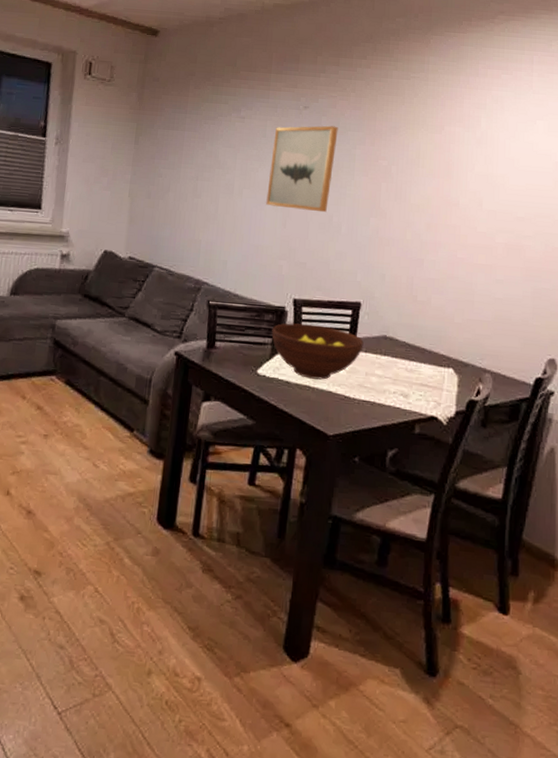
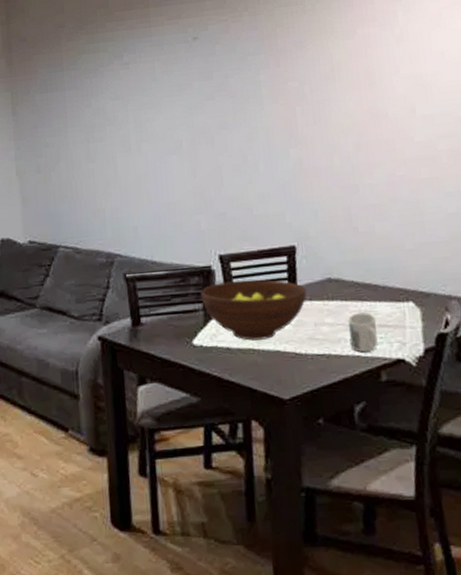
wall art: present [266,125,338,213] -> none [165,53,239,157]
mug: none [393,370,419,406] -> present [347,312,378,353]

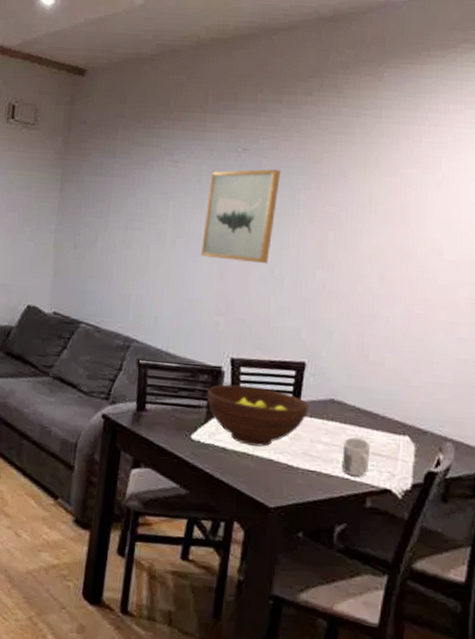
wall art: none [165,53,239,157] -> present [201,169,281,264]

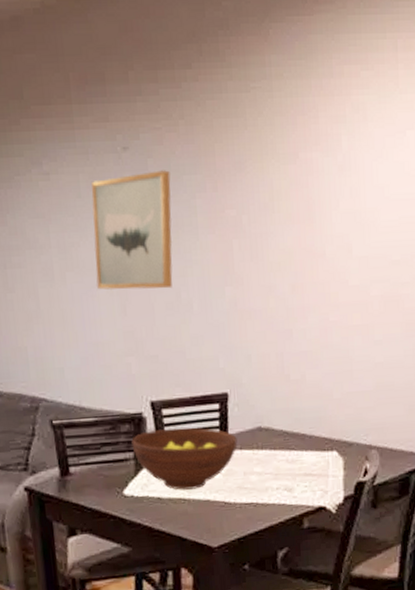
mug: present [341,437,371,477] -> none [275,461,302,501]

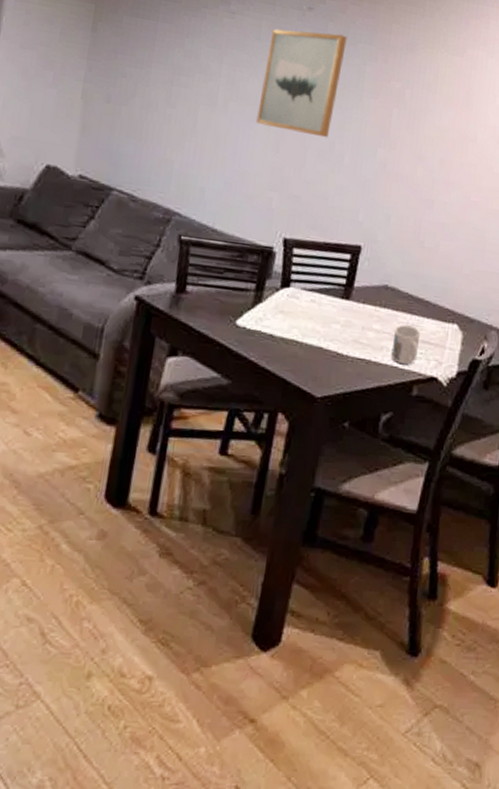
fruit bowl: present [131,427,237,490] -> none [255,266,362,334]
mug: none [275,461,302,501] -> present [391,325,421,365]

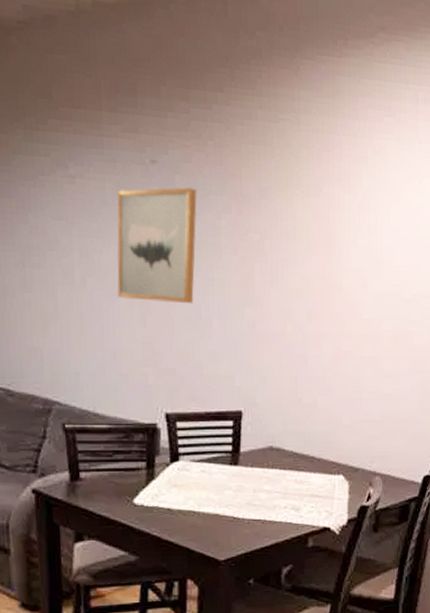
mug: present [391,325,421,365] -> none [284,482,310,520]

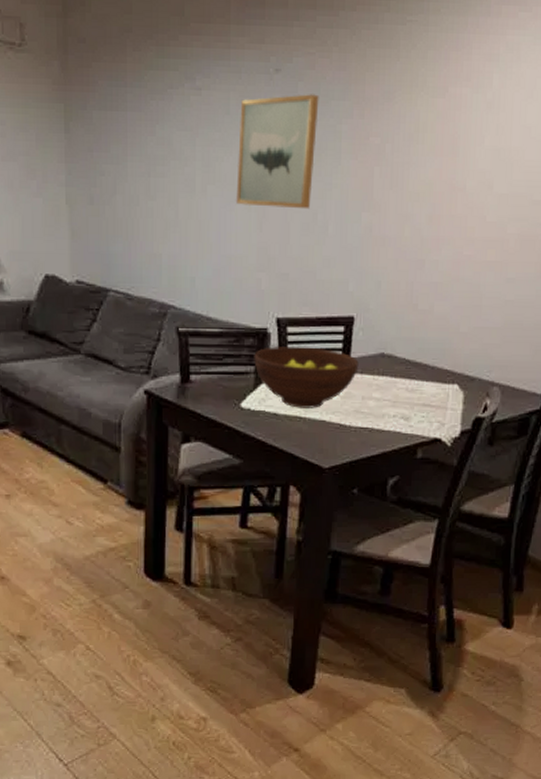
fruit bowl: none [144,442,249,503] -> present [254,347,359,408]

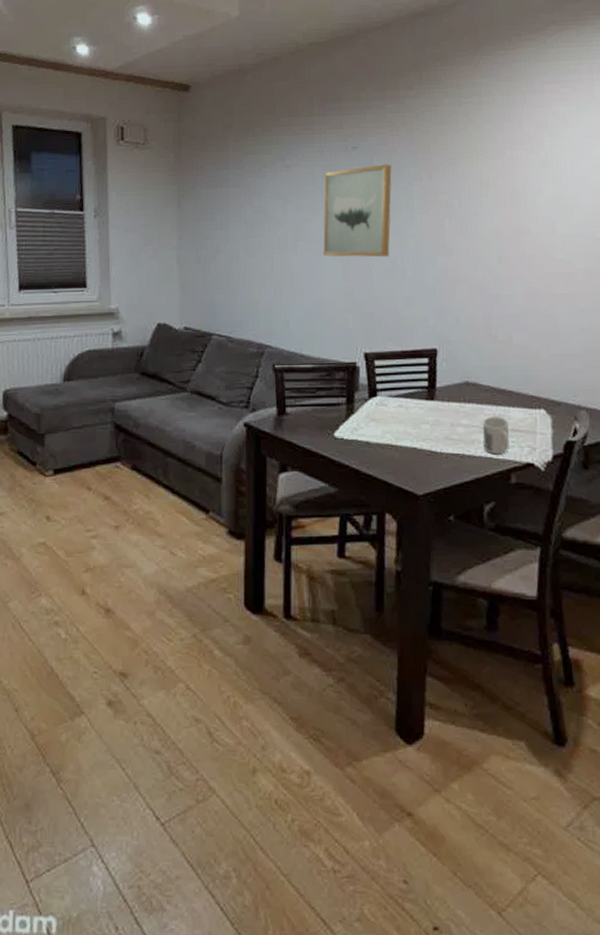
fruit bowl: present [254,347,359,408] -> none [345,378,445,436]
mug: none [393,391,421,429] -> present [482,417,510,455]

